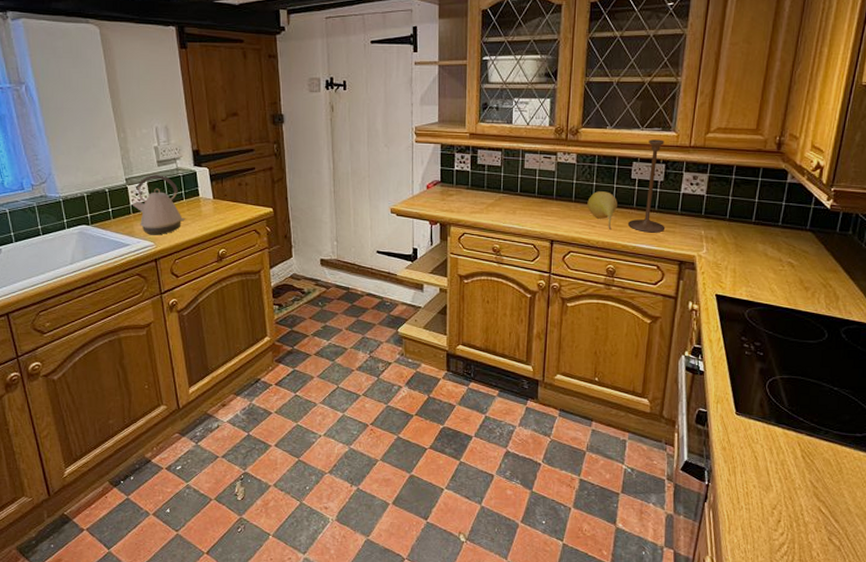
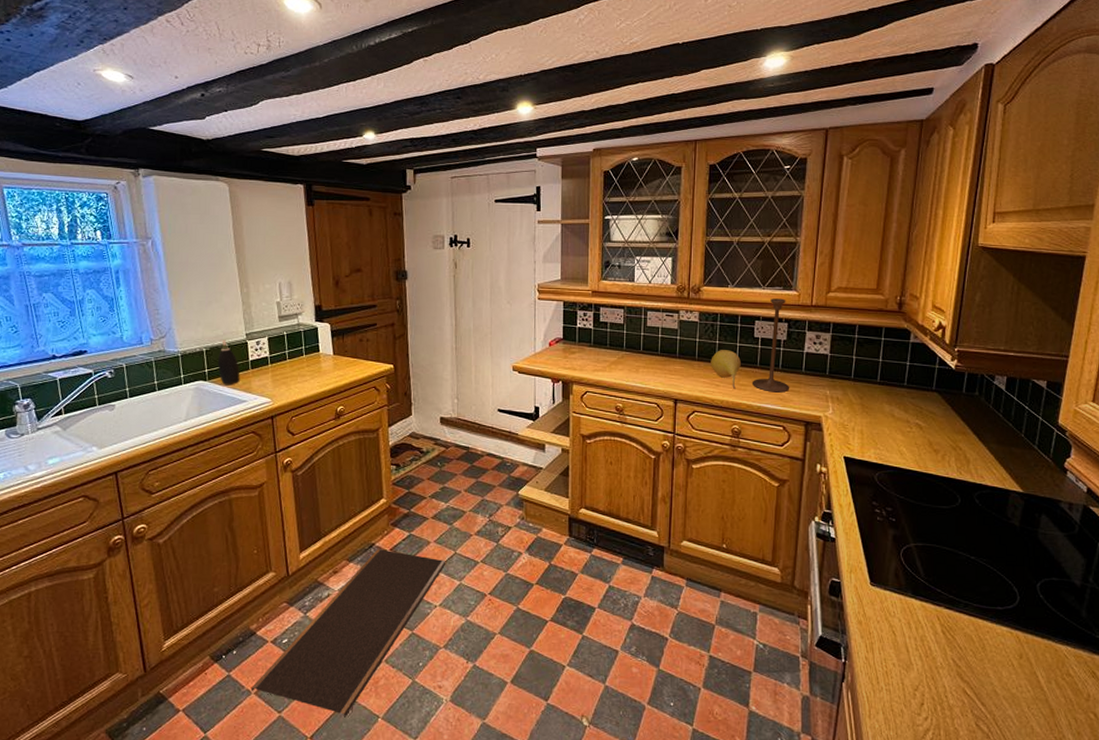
soap dispenser: none [99,185,122,230] -> present [218,339,240,386]
kettle: present [132,175,185,235] -> none [251,330,304,392]
door mat: none [150,384,329,535] -> present [252,549,446,718]

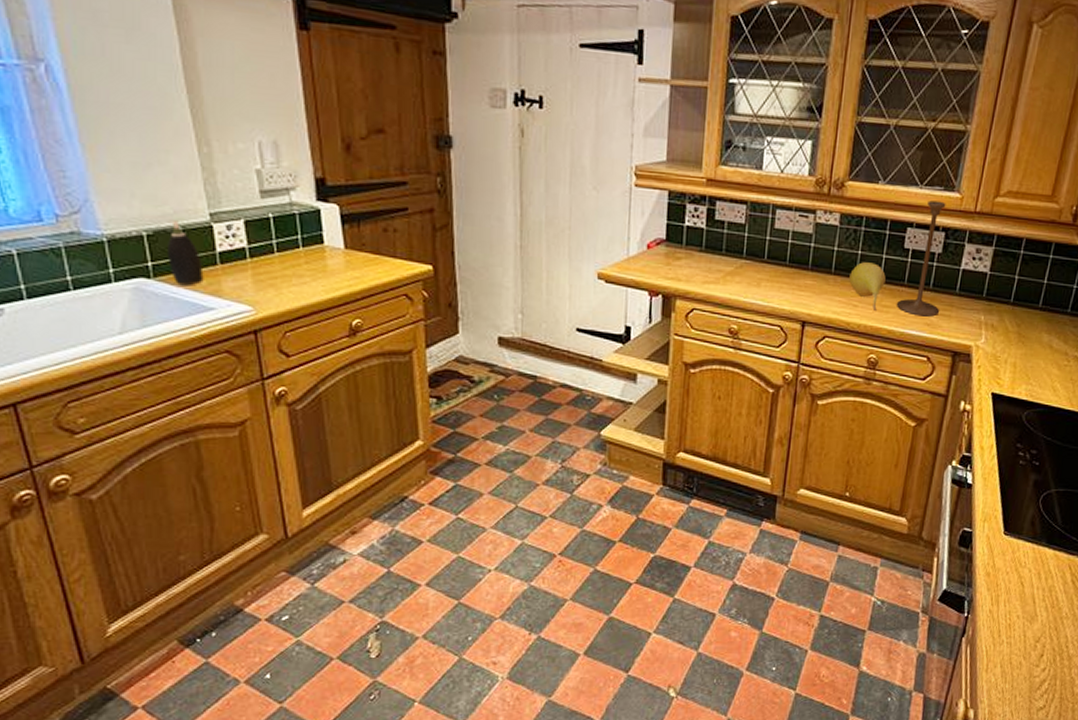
door mat: present [252,549,446,718] -> none [240,503,504,704]

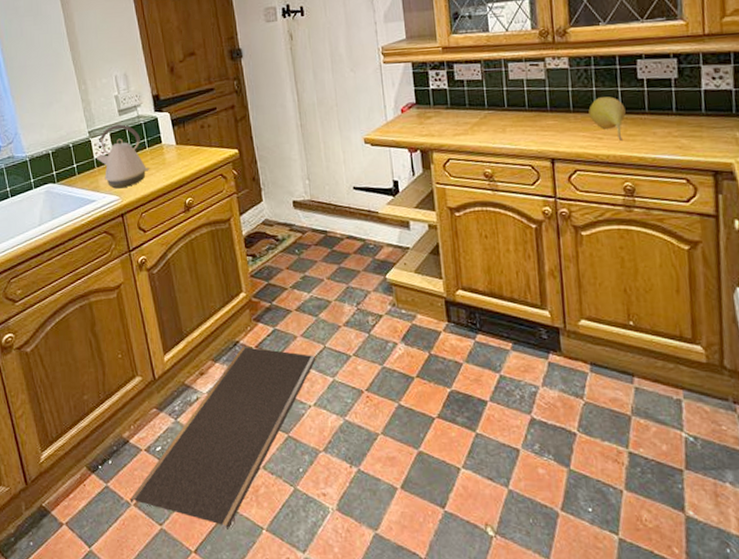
soap dispenser: present [167,220,204,286] -> none [63,140,88,186]
kettle: none [219,210,301,297] -> present [95,124,149,189]
door mat: none [240,503,504,704] -> present [130,347,316,530]
candlestick: present [897,200,946,317] -> none [642,30,688,141]

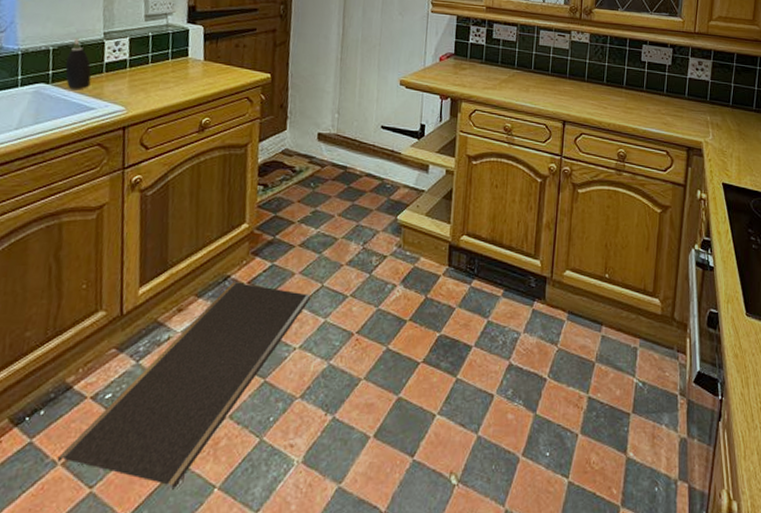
soap dispenser: none [63,140,88,186] -> present [65,37,92,90]
kettle: present [95,124,149,189] -> none [106,30,167,99]
fruit: present [588,96,626,141] -> none [599,72,628,112]

